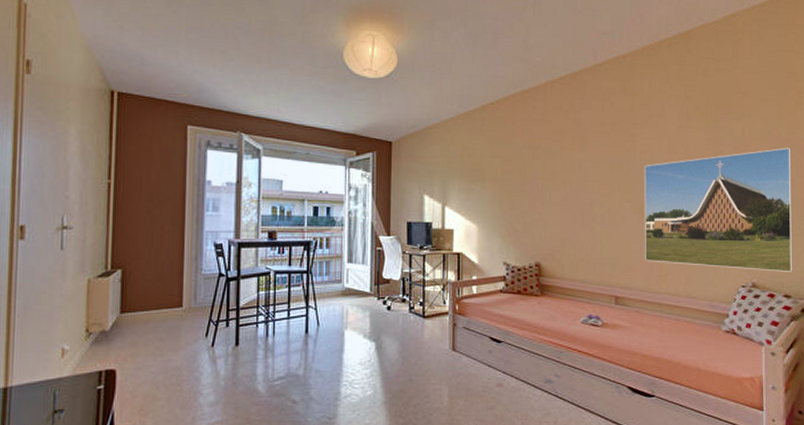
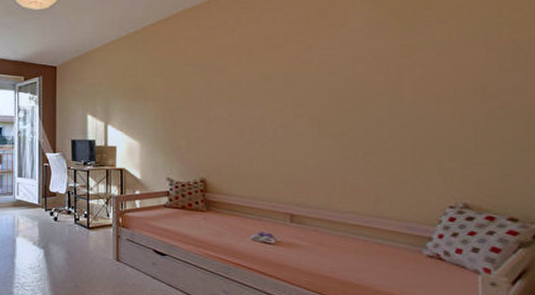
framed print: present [644,147,793,272] -> none [323,49,521,192]

